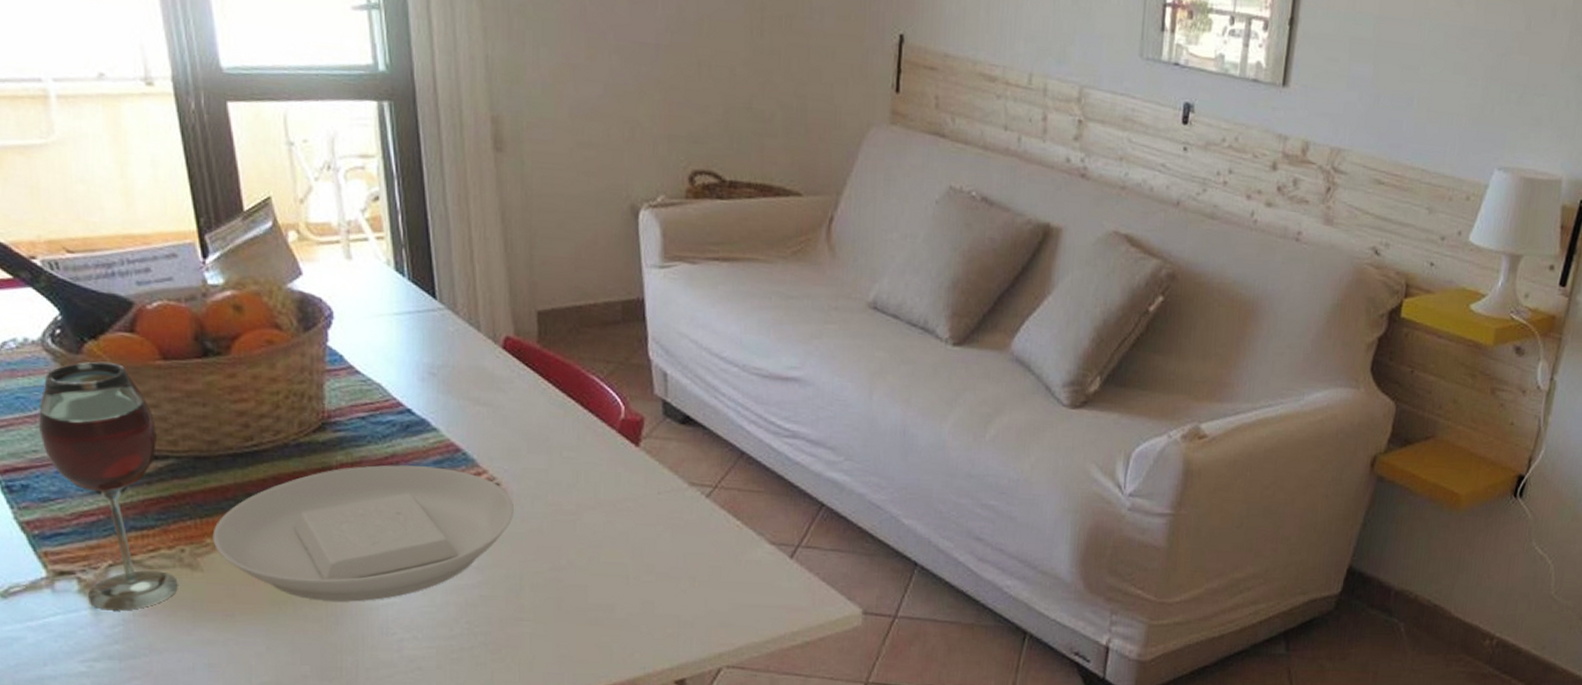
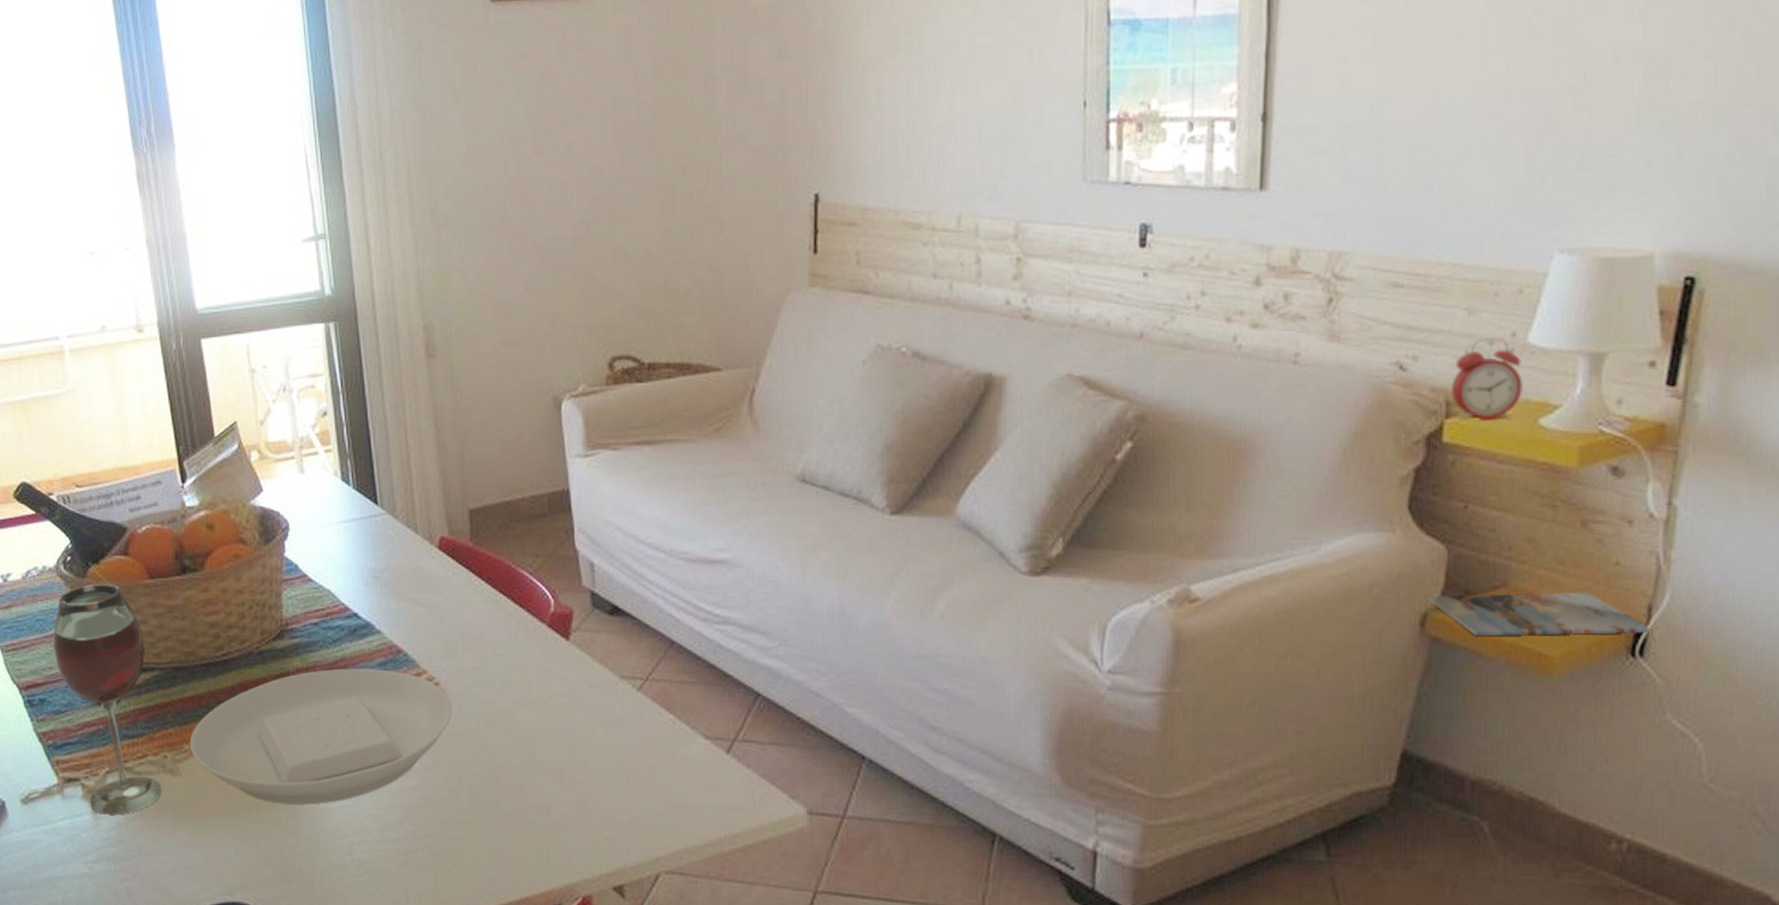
magazine: none [1378,442,1528,480] -> present [1428,592,1649,637]
alarm clock: none [1410,233,1463,303] -> present [1450,337,1523,420]

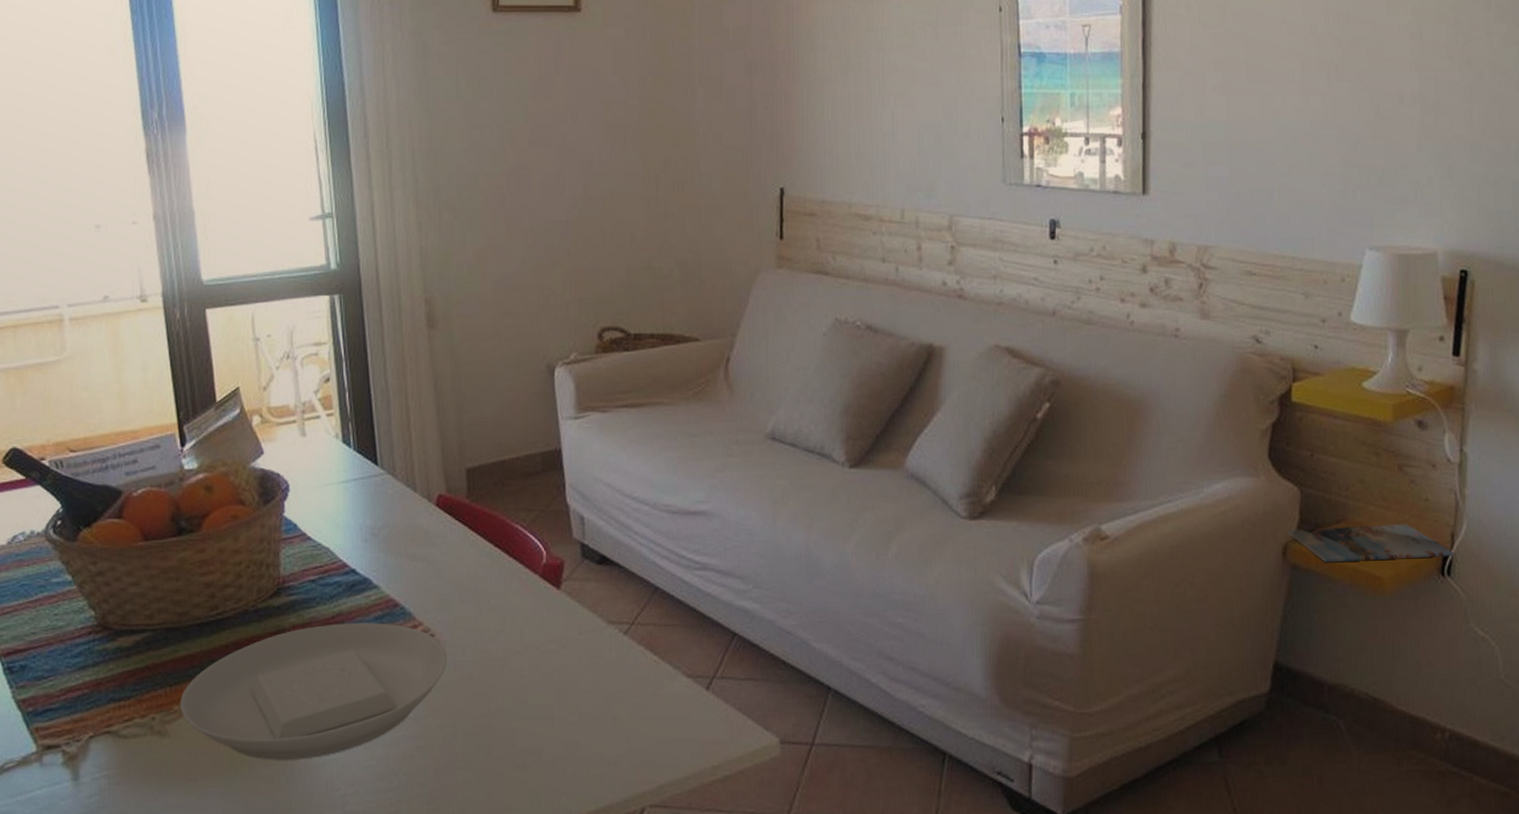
wineglass: present [52,583,162,815] -> none [37,547,148,781]
alarm clock: present [1450,337,1523,420] -> none [1295,317,1349,383]

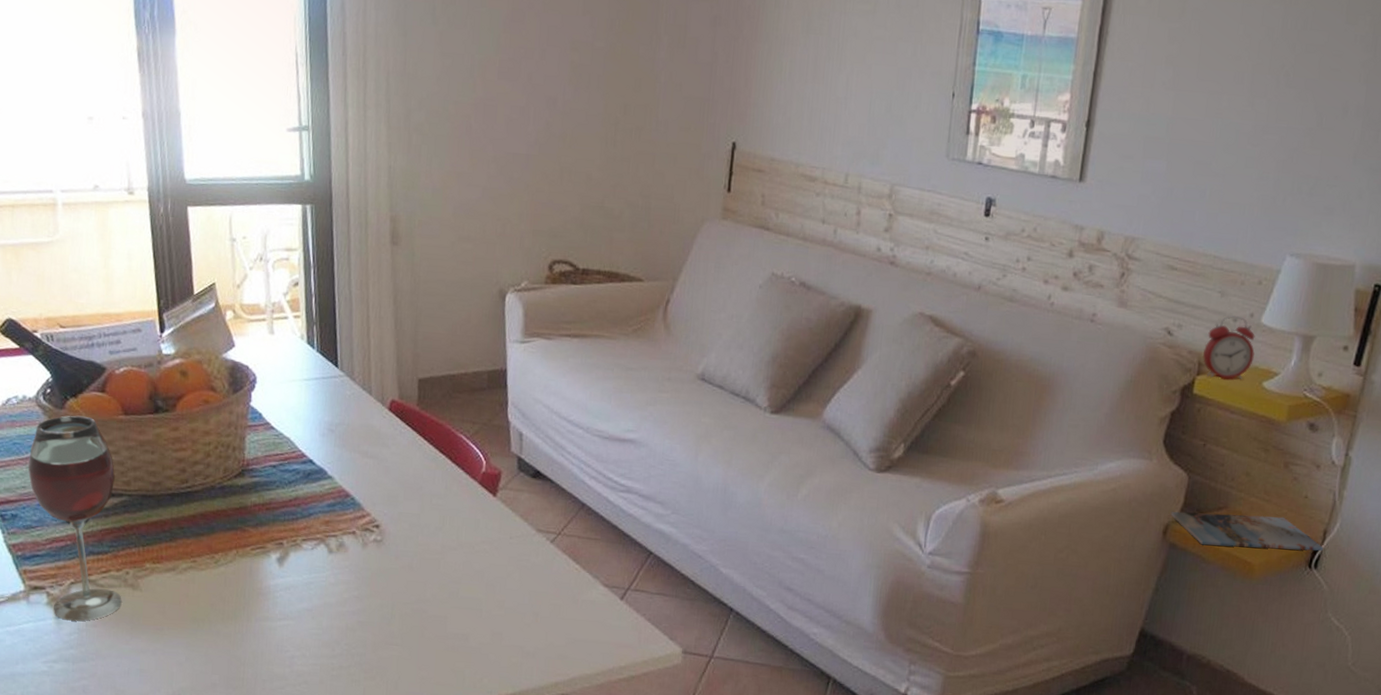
wineglass: none [37,547,148,781] -> present [28,415,122,621]
plate: present [180,623,447,760] -> none [151,506,390,622]
alarm clock: none [1295,317,1349,383] -> present [1202,315,1255,380]

